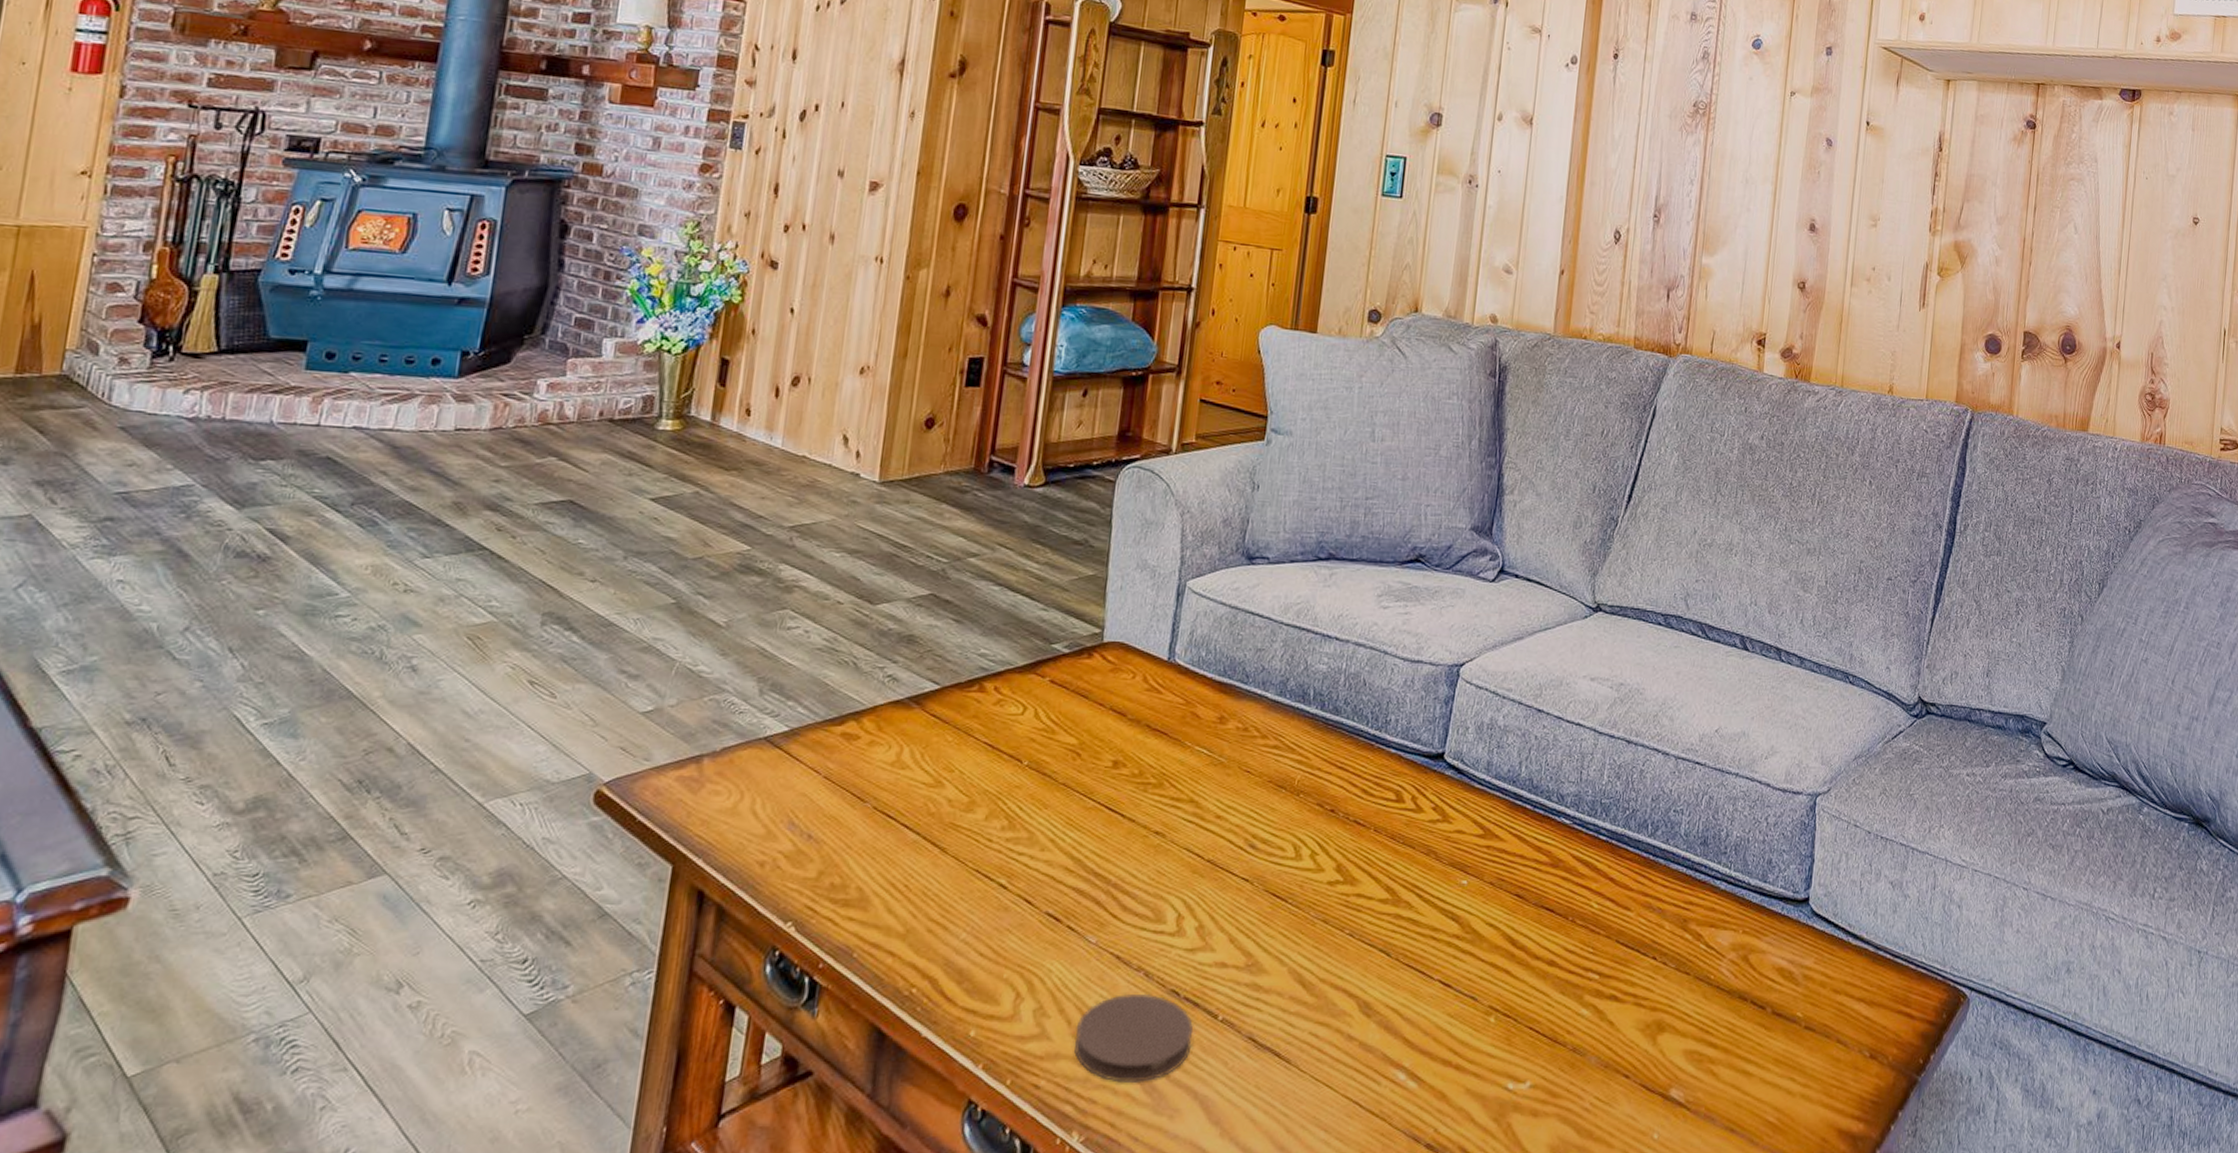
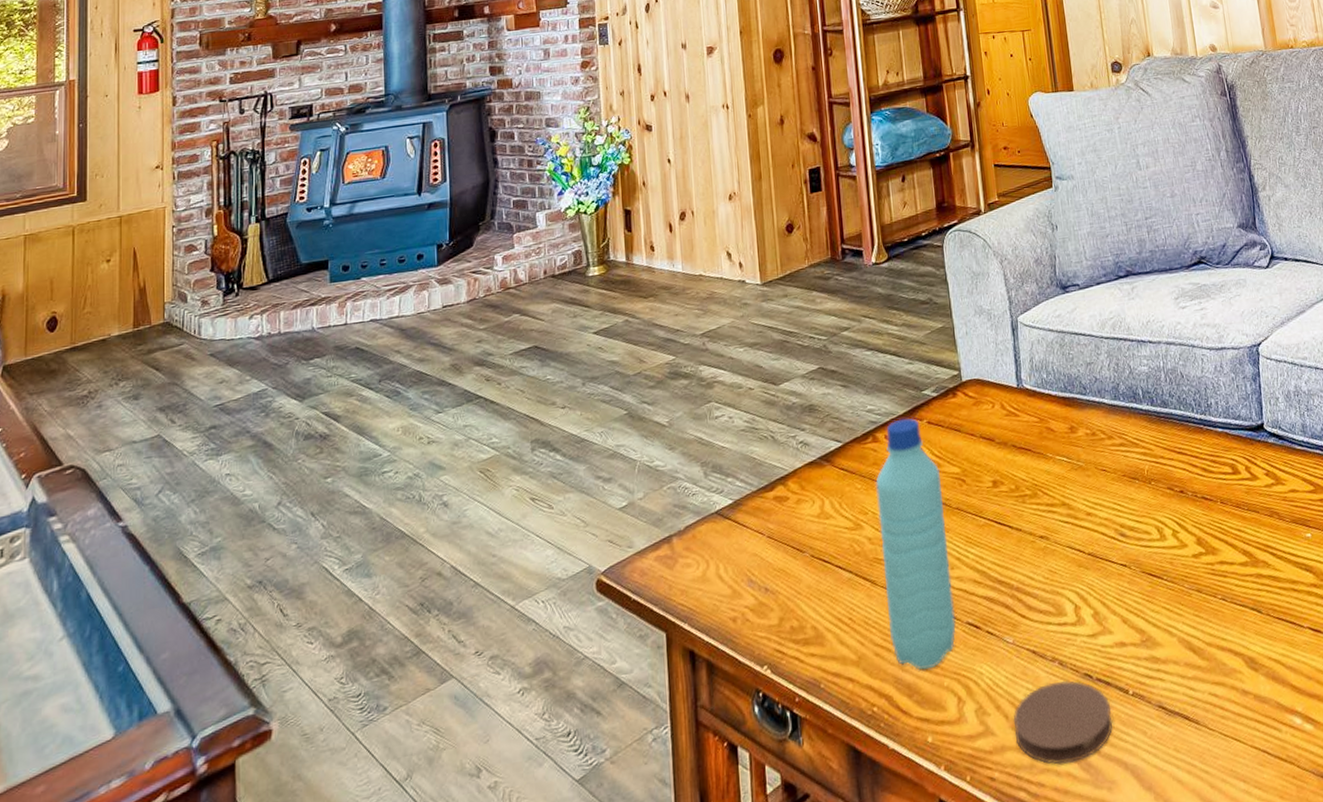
water bottle: none [950,671,1052,957] -> present [876,418,956,670]

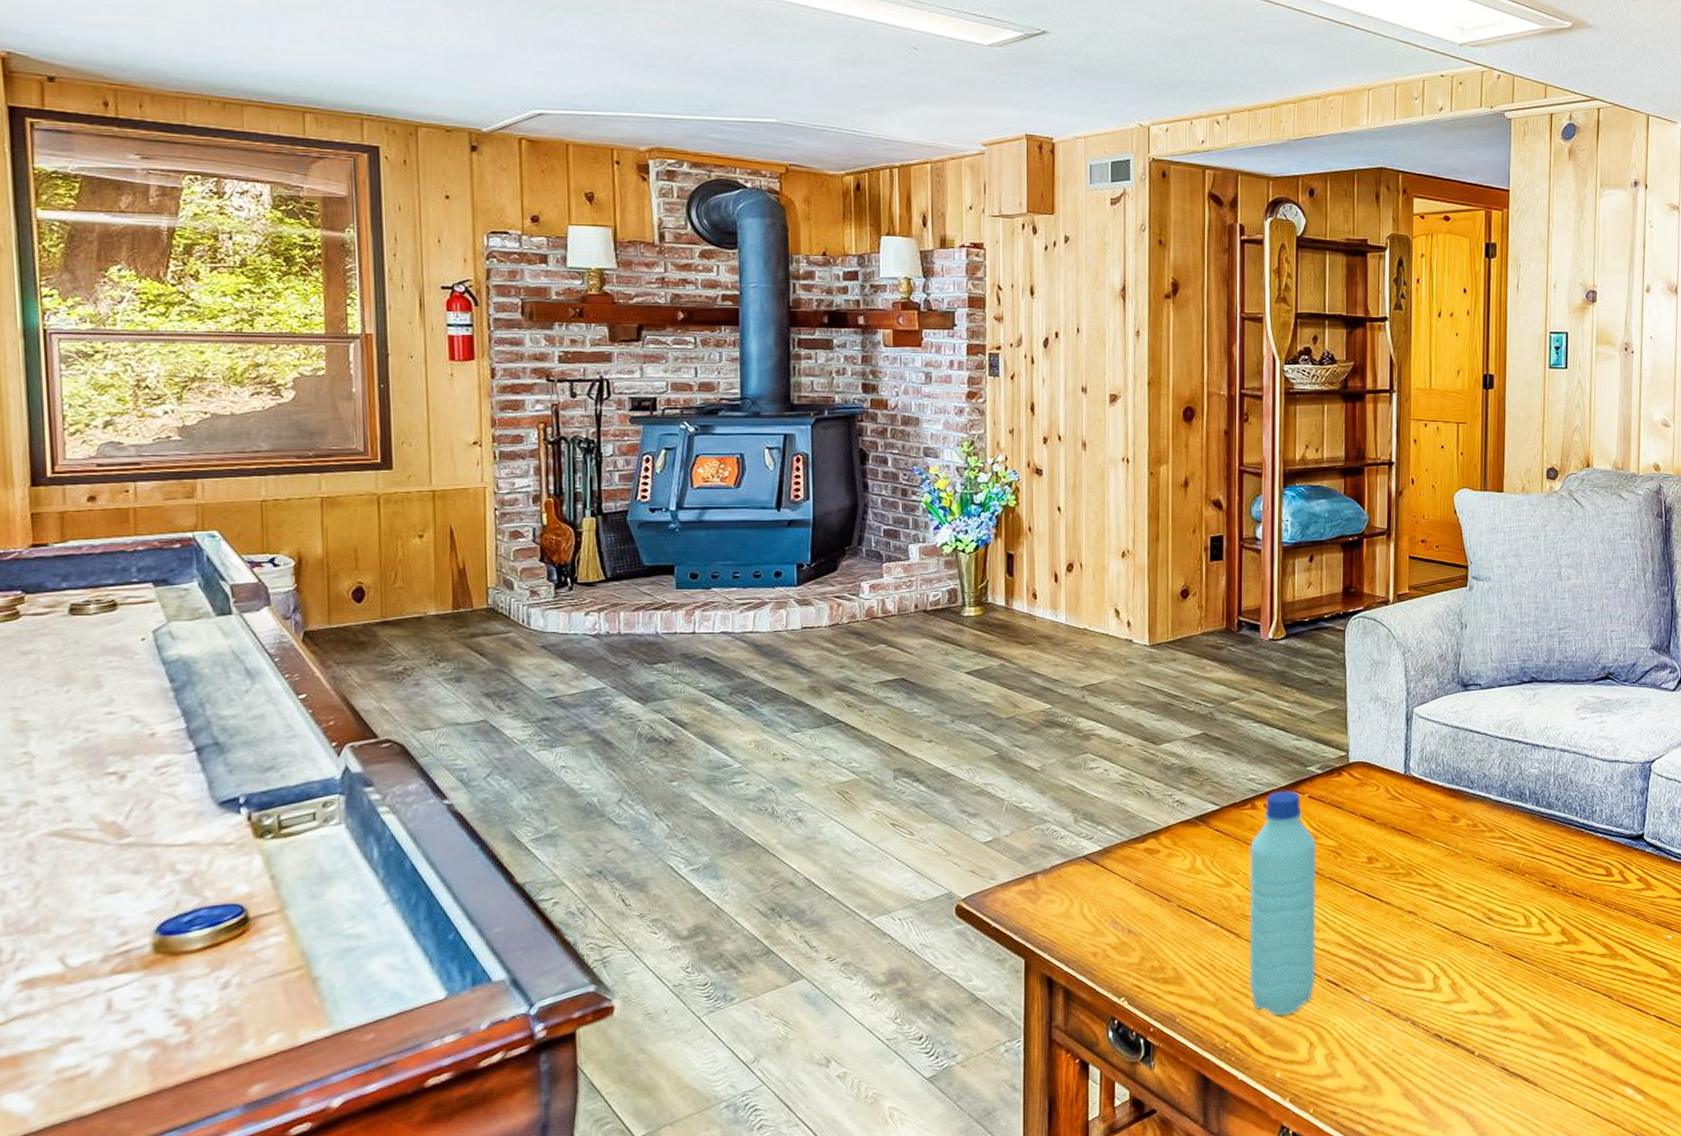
coaster: present [1013,680,1113,765] -> none [1360,1037,1456,1107]

